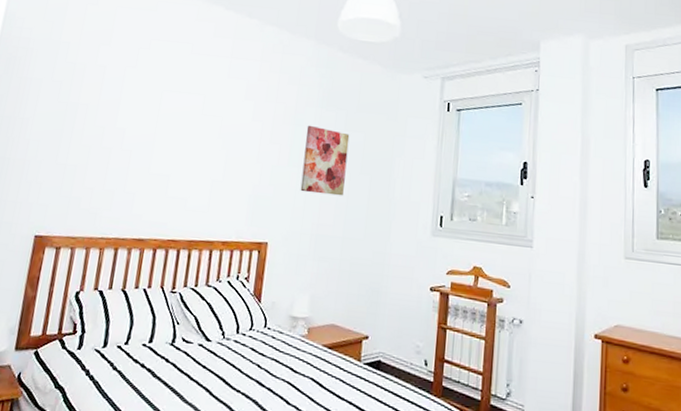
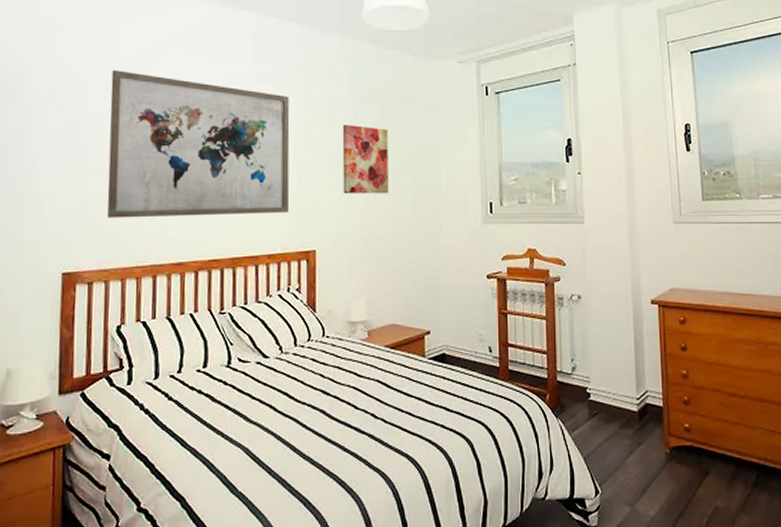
wall art: none [82,53,261,203] -> present [107,69,290,218]

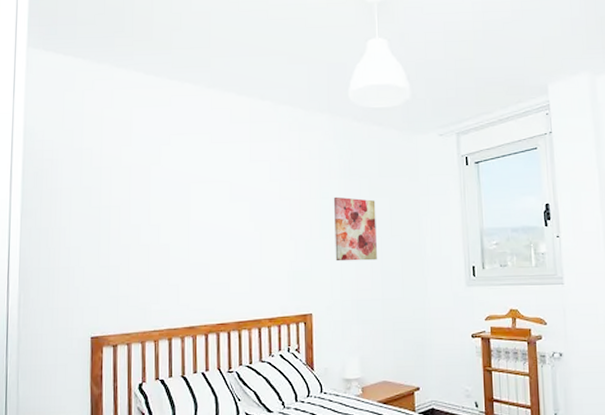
wall art: present [107,69,290,218] -> none [127,154,288,288]

